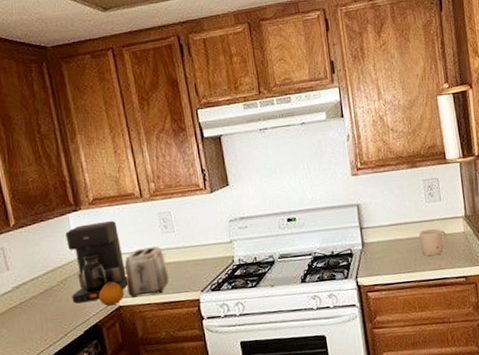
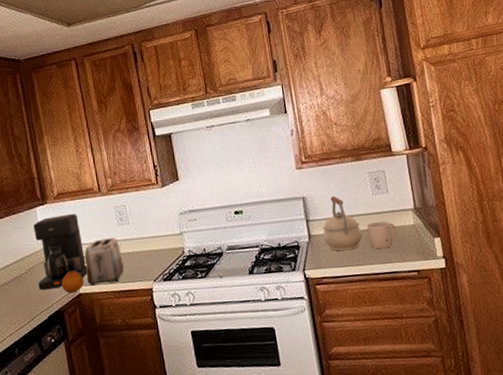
kettle: none [376,203,415,259] -> present [323,196,363,252]

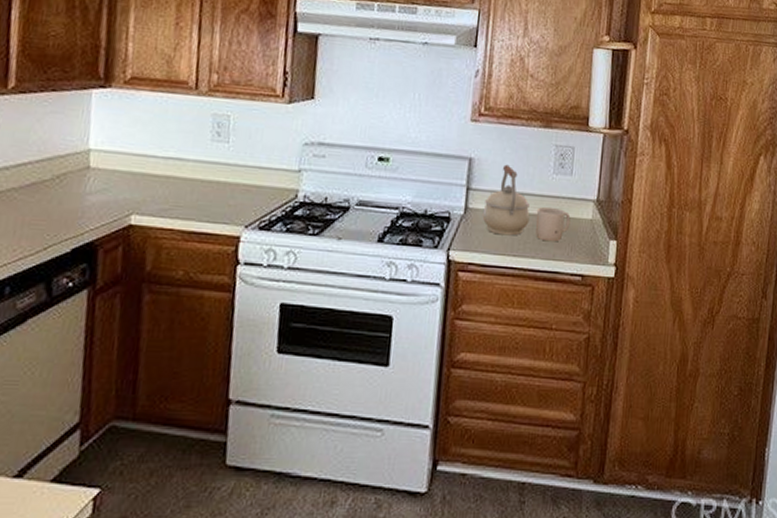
coffee maker: present [33,213,88,290] -> none [66,107,155,210]
fruit: present [61,270,84,293] -> none [104,189,142,222]
toaster: present [85,237,124,287] -> none [146,154,208,220]

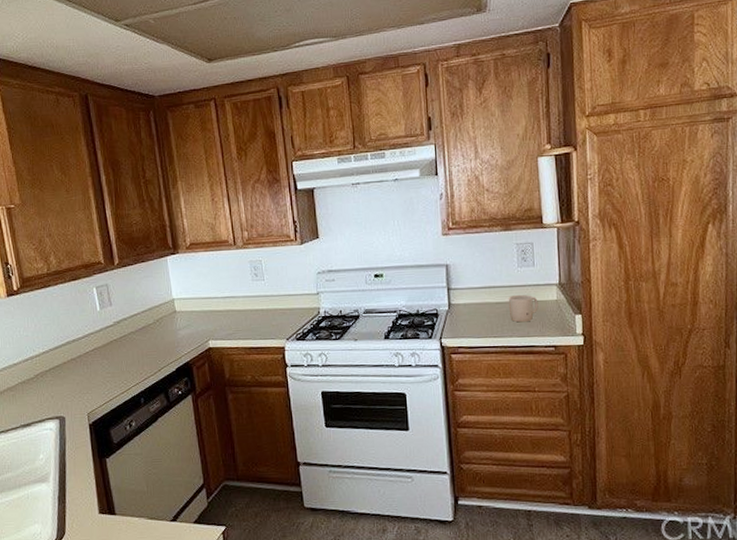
kettle: present [482,164,530,236] -> none [463,265,503,322]

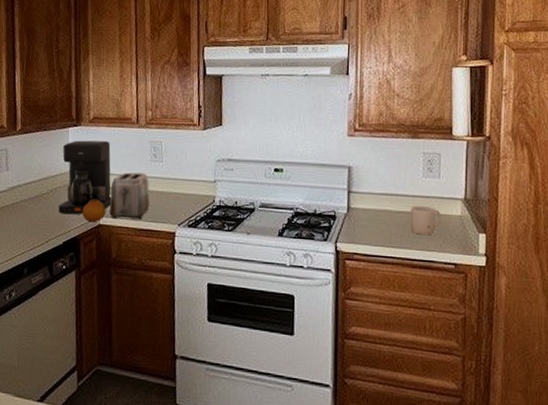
coffee maker: none [163,265,219,342] -> present [58,140,112,214]
fruit: none [190,323,214,347] -> present [82,199,106,223]
toaster: none [216,293,256,342] -> present [109,172,150,220]

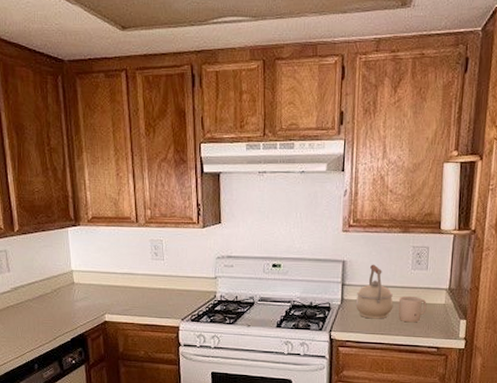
coffee maker: present [58,140,112,214] -> none [63,240,116,312]
fruit: present [82,199,106,223] -> none [87,297,111,319]
toaster: present [109,172,150,220] -> none [114,271,153,317]
kettle: none [363,171,404,231] -> present [355,264,394,319]

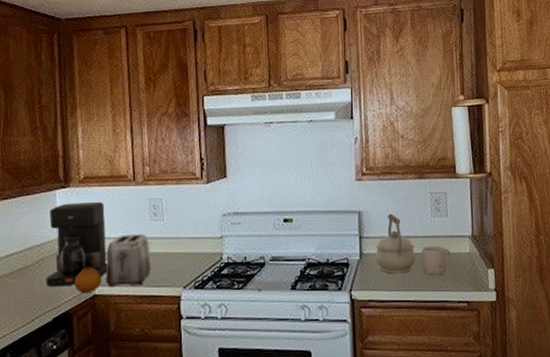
coffee maker: none [63,240,116,312] -> present [46,201,108,287]
fruit: none [87,297,111,319] -> present [74,267,102,293]
toaster: none [114,271,153,317] -> present [106,234,151,288]

